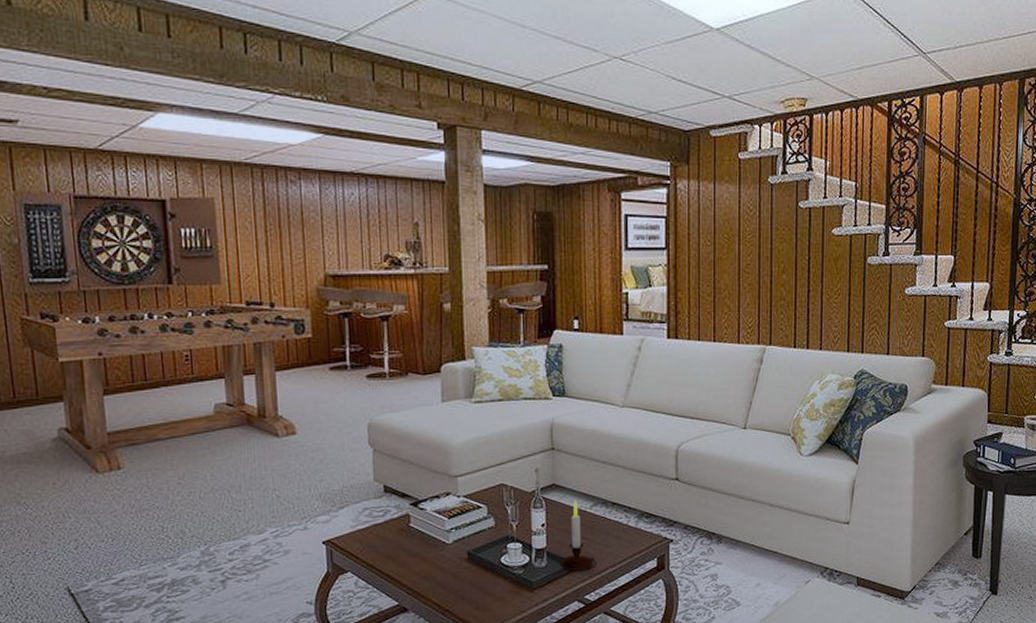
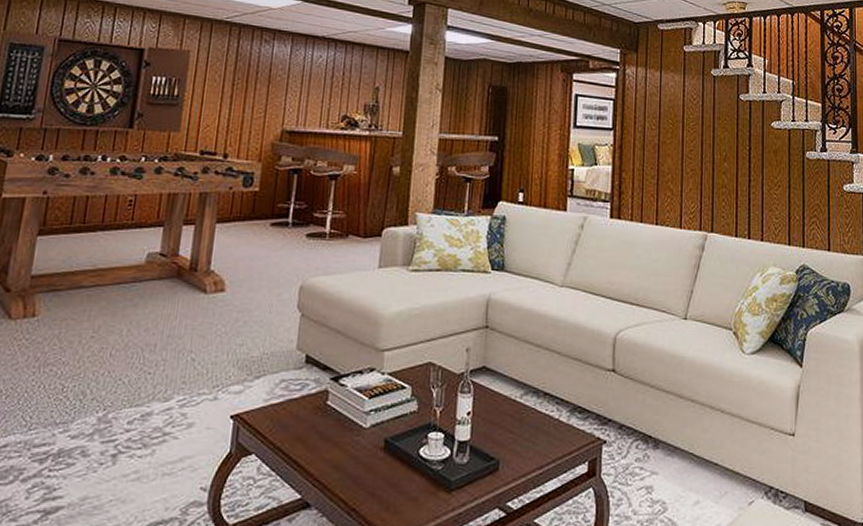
candle: present [560,499,596,571] -> none [483,386,522,471]

